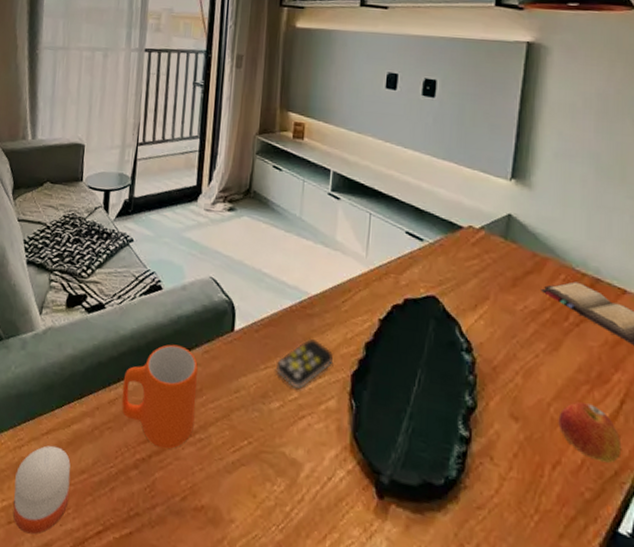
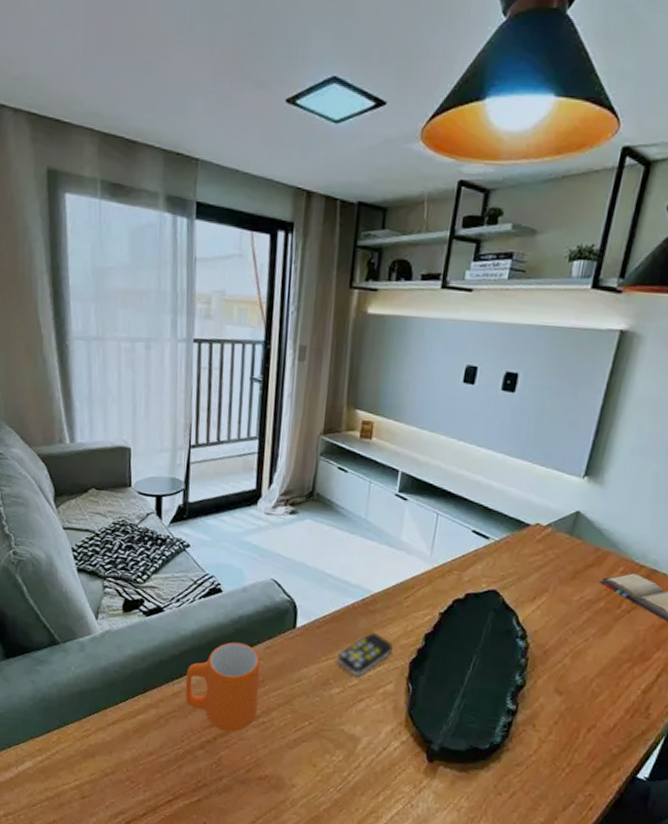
candle: present [13,445,71,534] -> none [85,733,139,806]
apple: present [558,401,622,463] -> none [597,677,652,725]

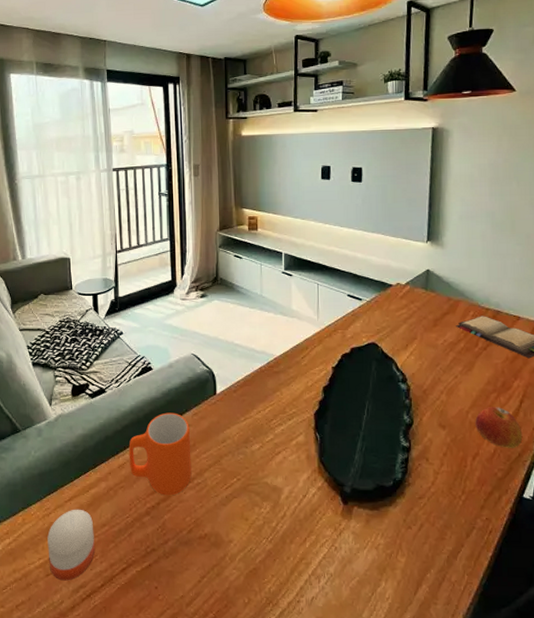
candle: none [85,733,139,806] -> present [47,509,95,581]
remote control: present [336,631,393,677] -> none [253,390,299,432]
apple: none [597,677,652,725] -> present [475,407,523,448]

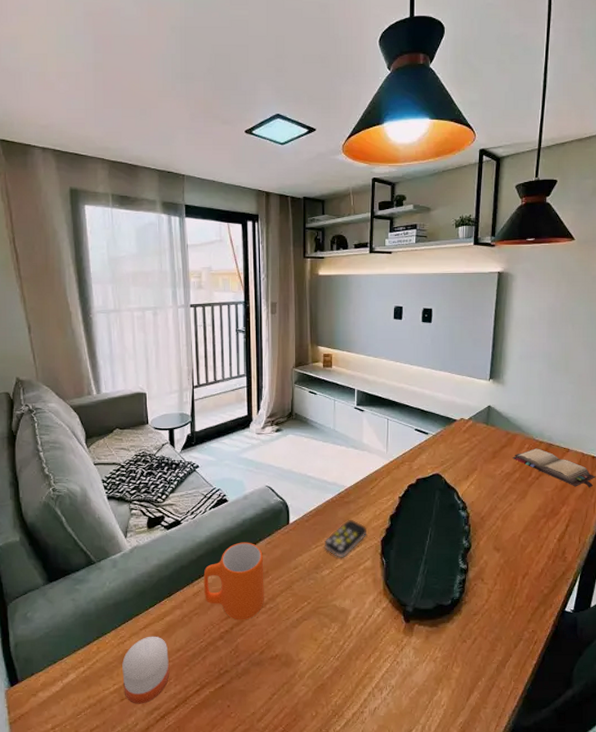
remote control: none [253,390,299,432] -> present [323,519,367,558]
apple: present [475,407,523,448] -> none [526,531,567,568]

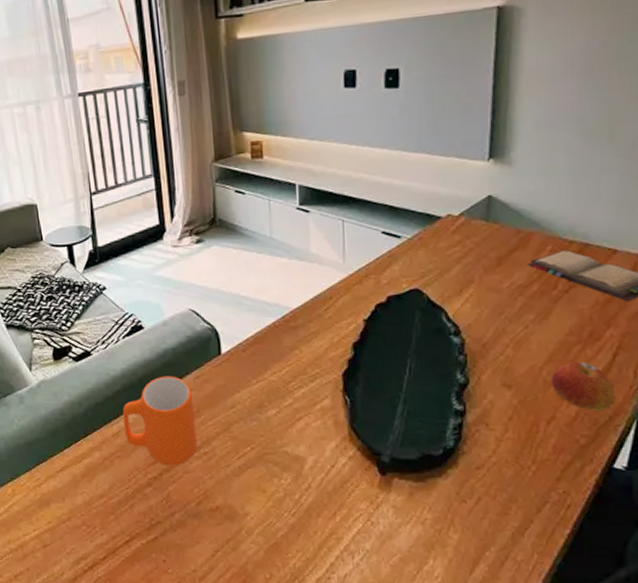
candle: present [122,636,169,704] -> none [40,479,94,552]
remote control: present [323,519,367,558] -> none [266,348,324,396]
apple: none [526,531,567,568] -> present [551,362,616,411]

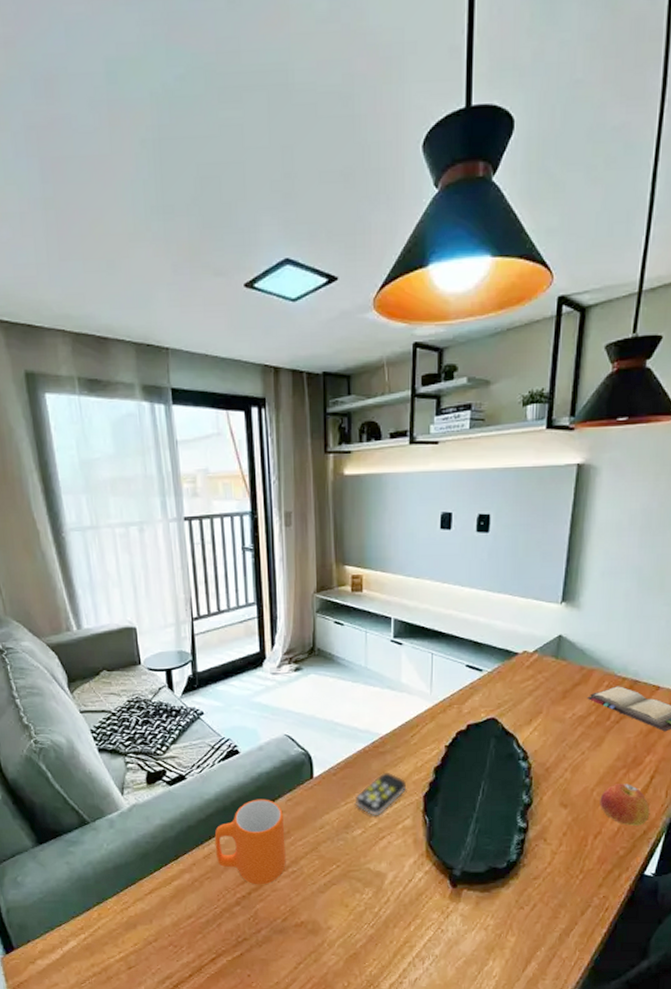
remote control: none [266,348,324,396] -> present [354,772,407,816]

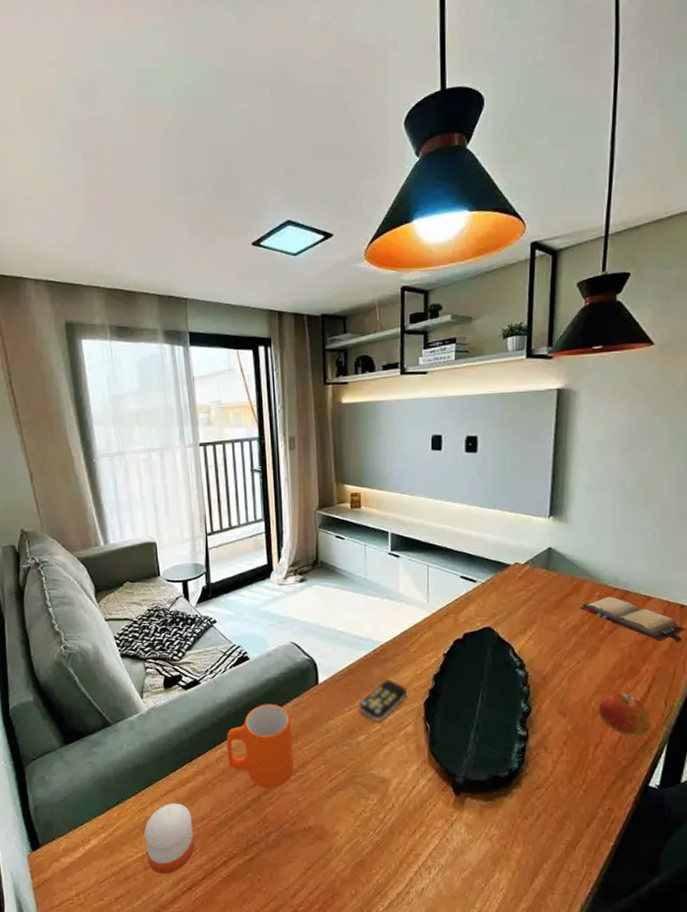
candle: none [127,901,180,973] -> present [144,803,194,874]

